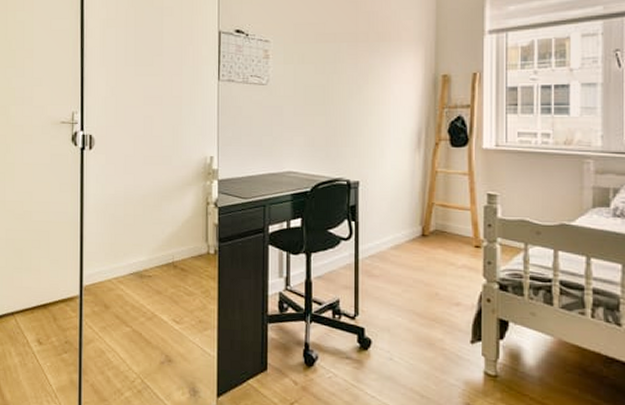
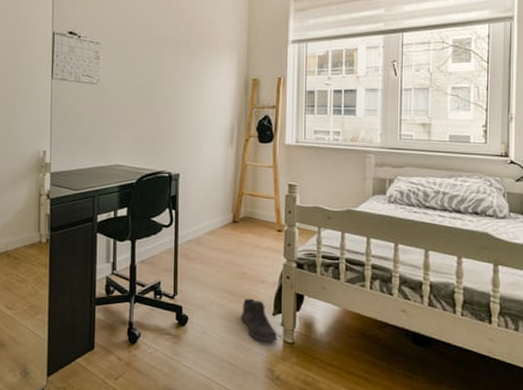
athletic shoe: none [432,322,477,373] -> present [240,298,278,342]

